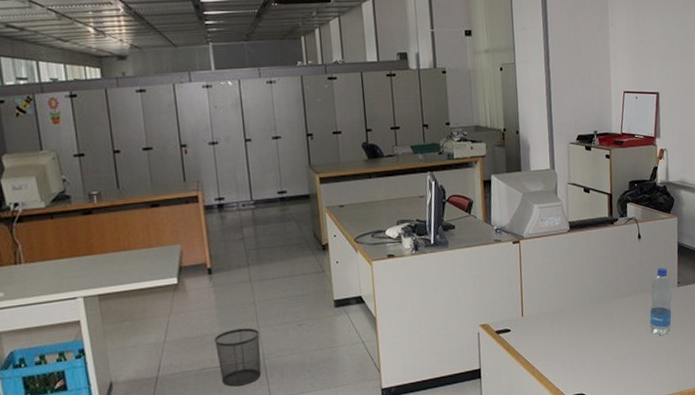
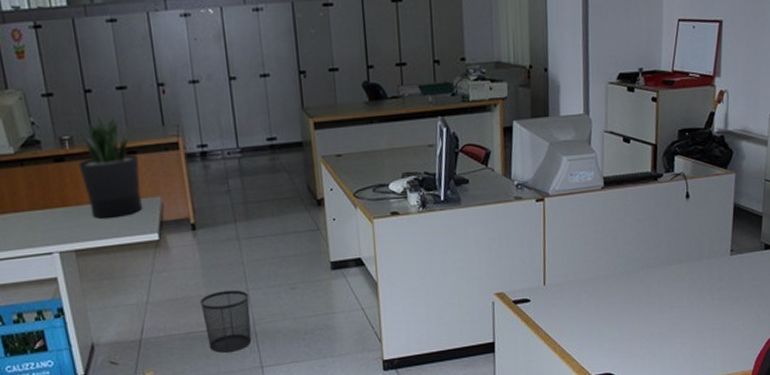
planter: none [103,171,163,266] -> present [75,113,142,219]
bottle: present [649,267,673,336] -> none [694,232,723,312]

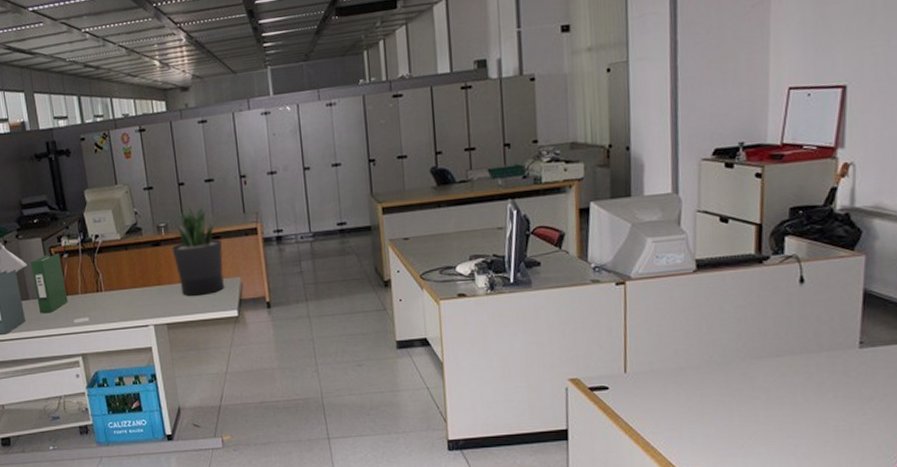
waste bin: present [199,289,252,353] -> none [272,364,320,423]

